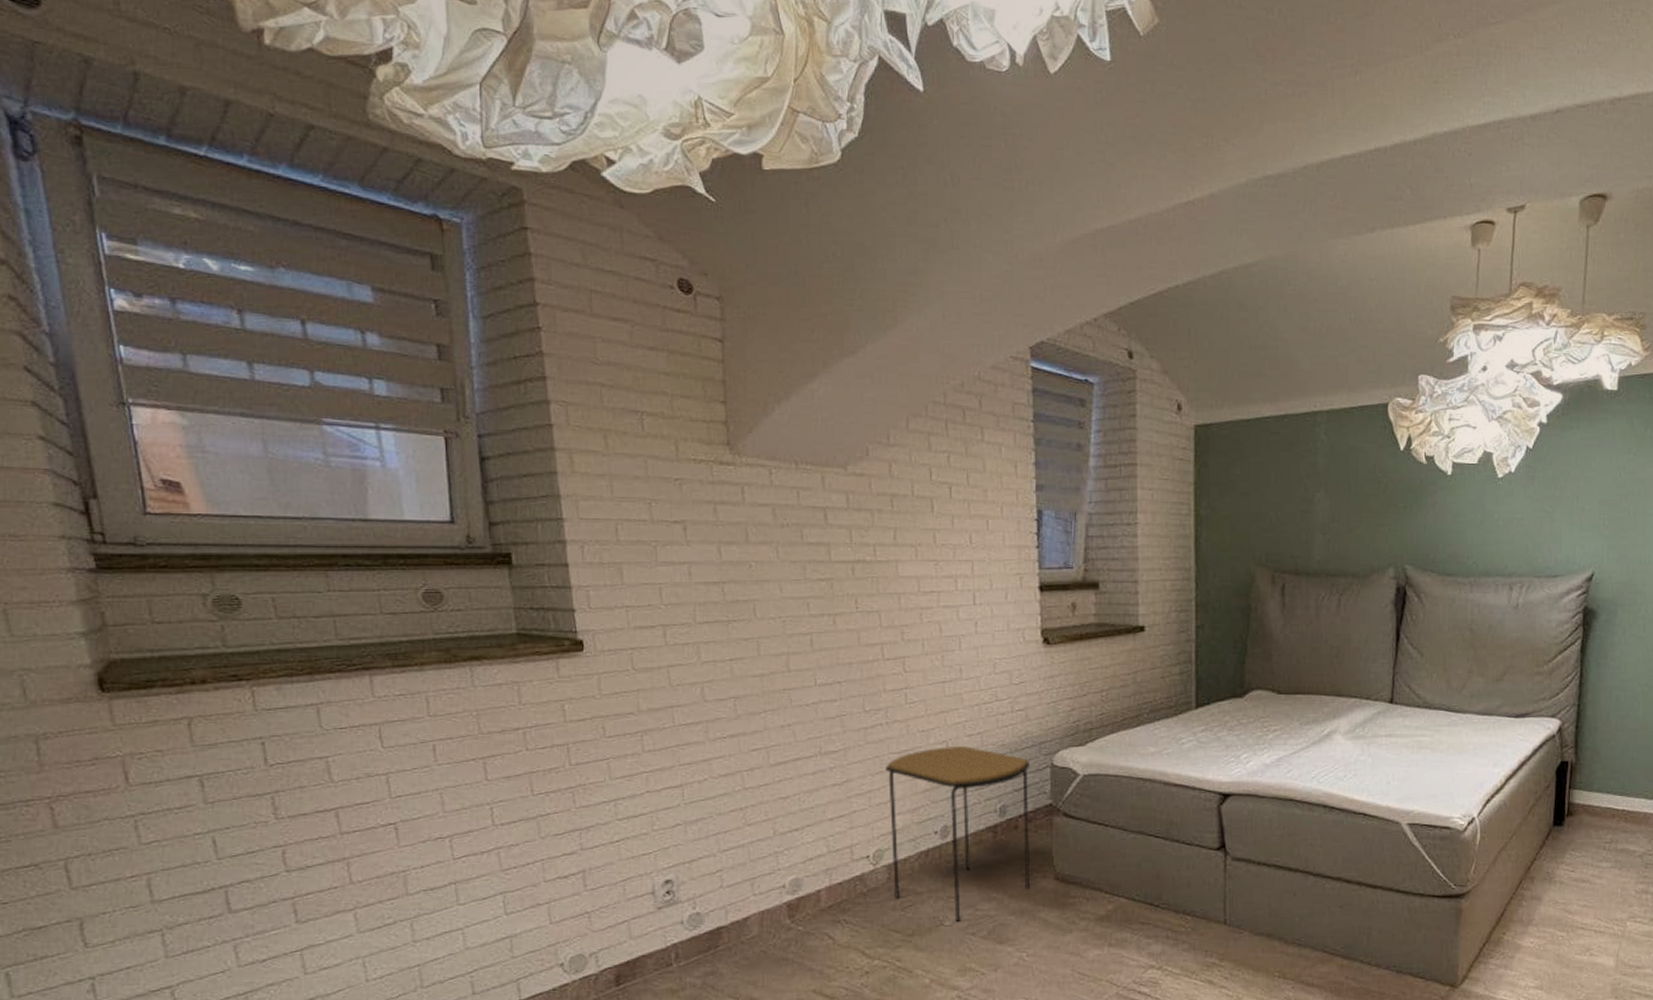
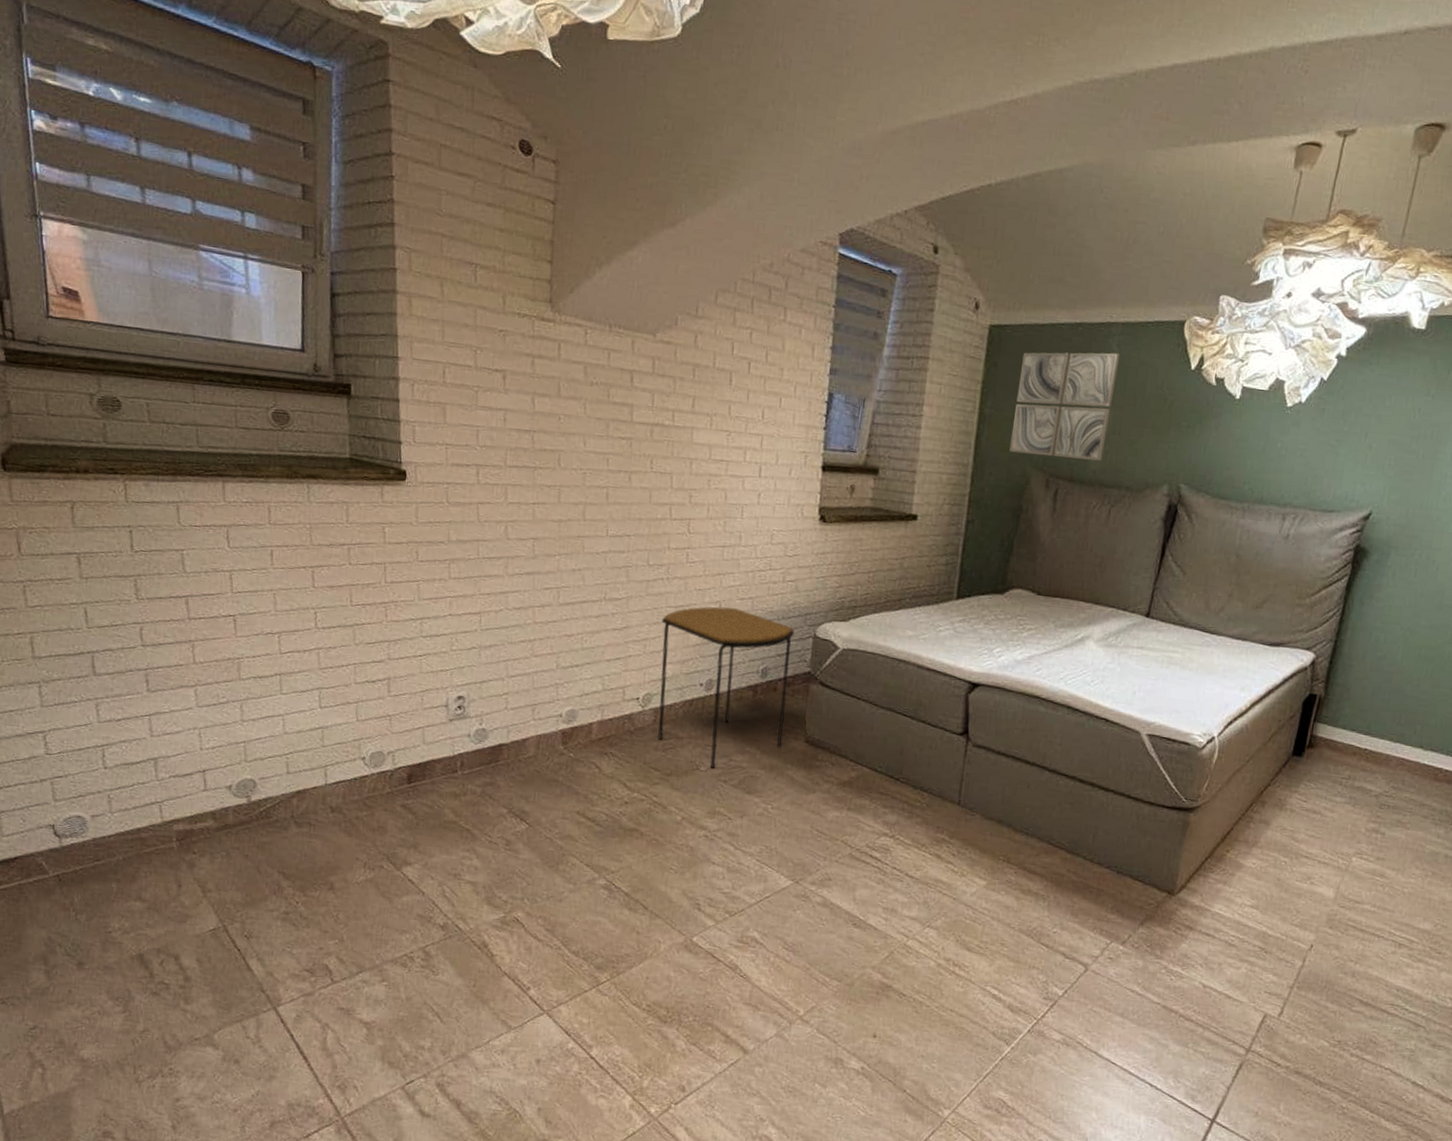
wall art: none [1230,441,1329,552] -> present [1009,352,1120,461]

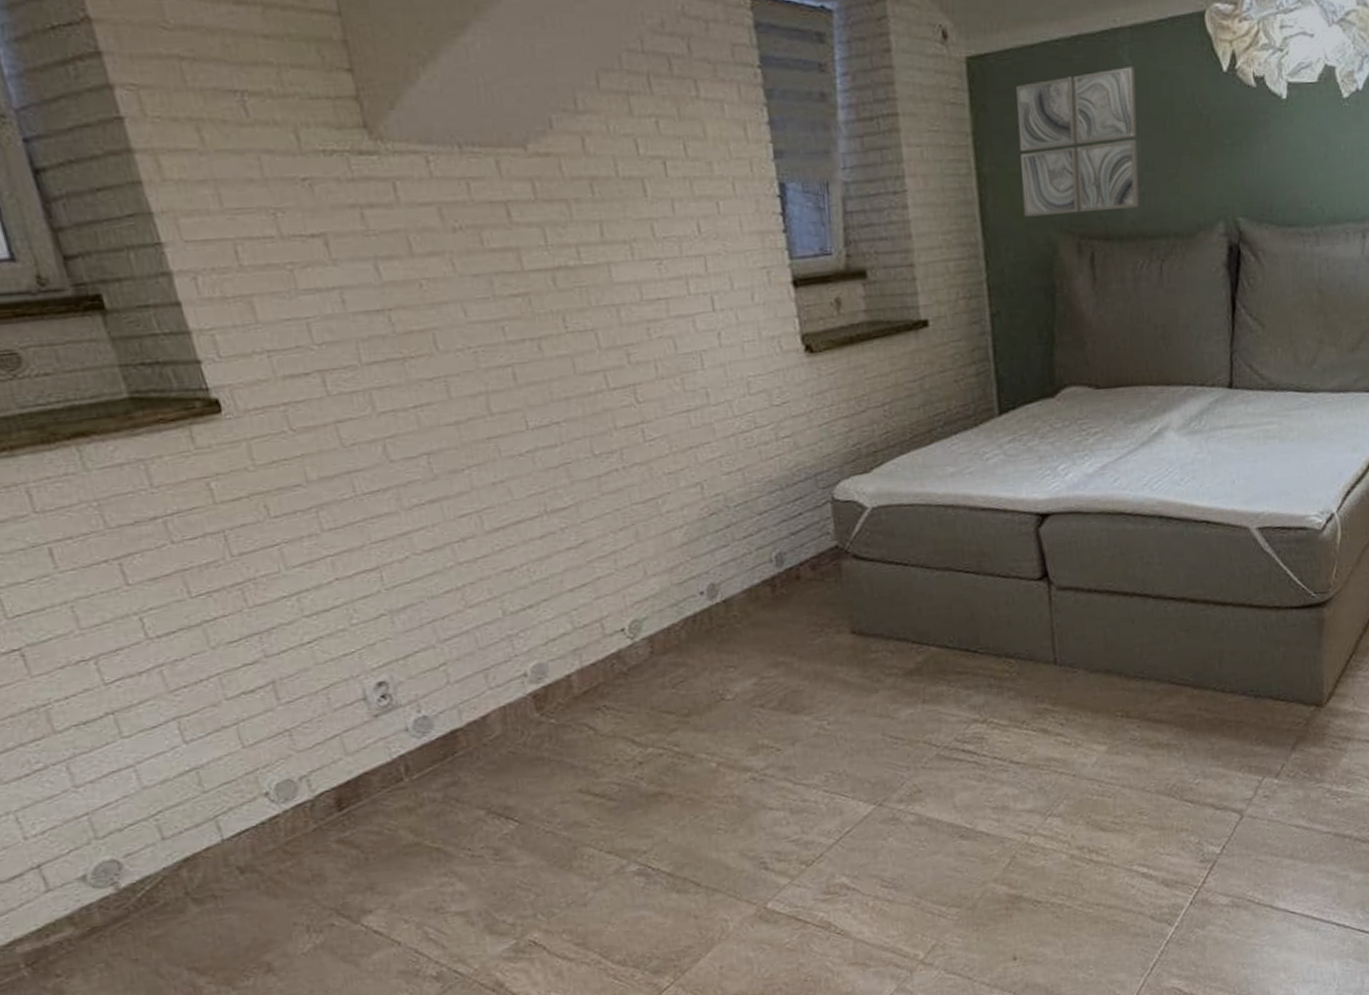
side table: present [657,606,794,769] -> none [629,486,823,695]

